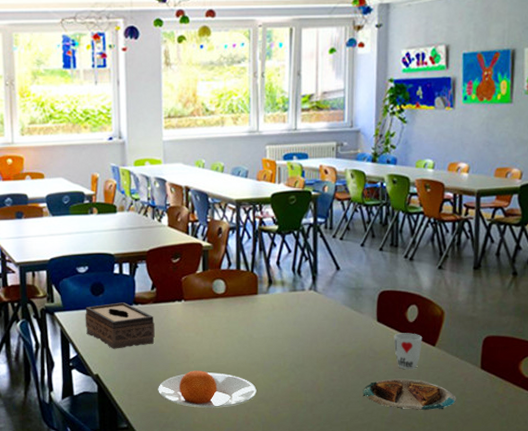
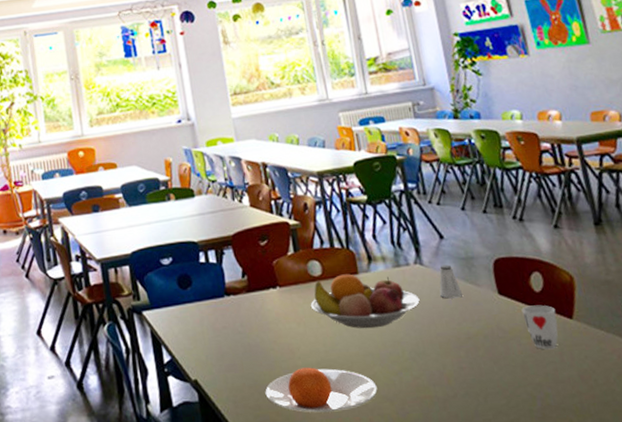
tissue box: present [85,302,155,349] -> none [174,294,254,349]
fruit bowl: none [210,294,308,342] -> present [310,274,420,329]
saltshaker: none [326,293,347,322] -> present [439,264,463,299]
plate: present [363,378,456,411] -> none [500,360,615,400]

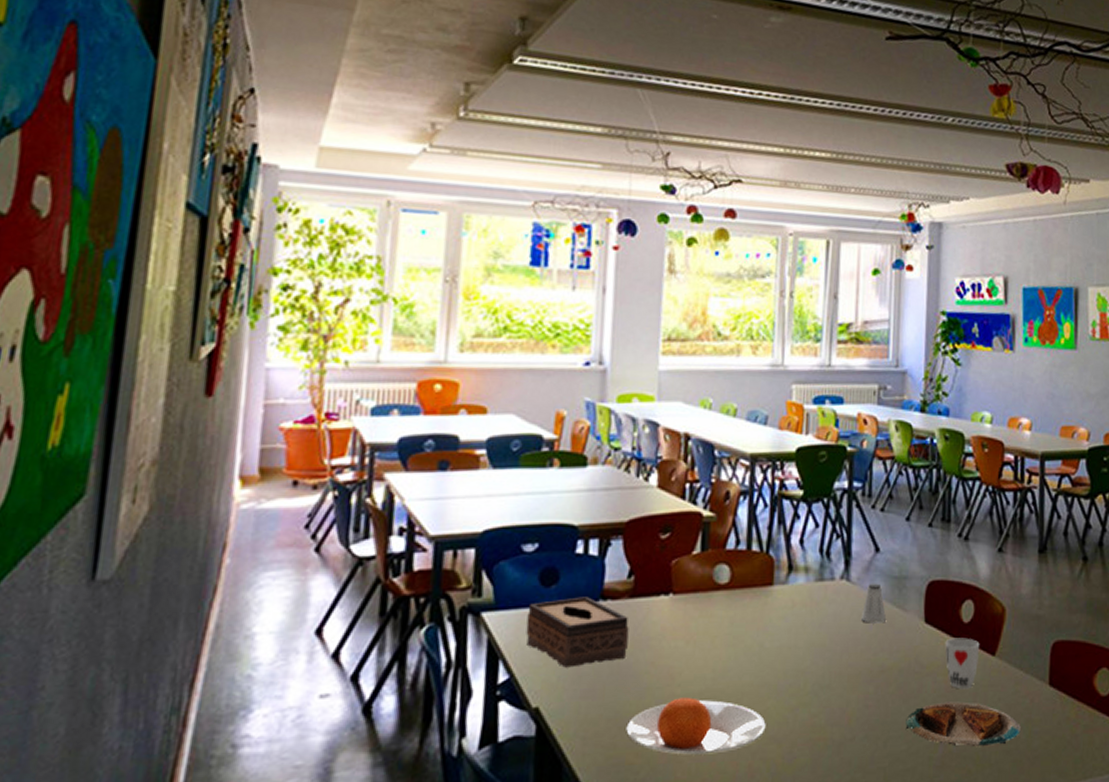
tissue box: none [174,294,254,349] -> present [526,597,629,668]
fruit bowl: present [310,274,420,329] -> none [706,584,838,654]
plate: none [500,360,615,400] -> present [905,701,1021,748]

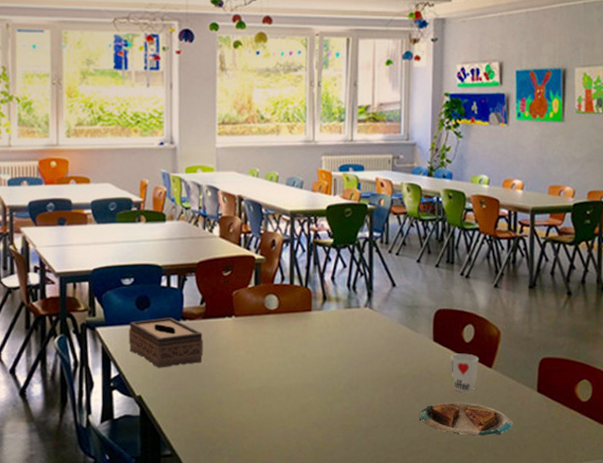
plate: present [626,697,766,755] -> none [205,392,309,433]
saltshaker: present [860,583,887,623] -> none [381,310,403,341]

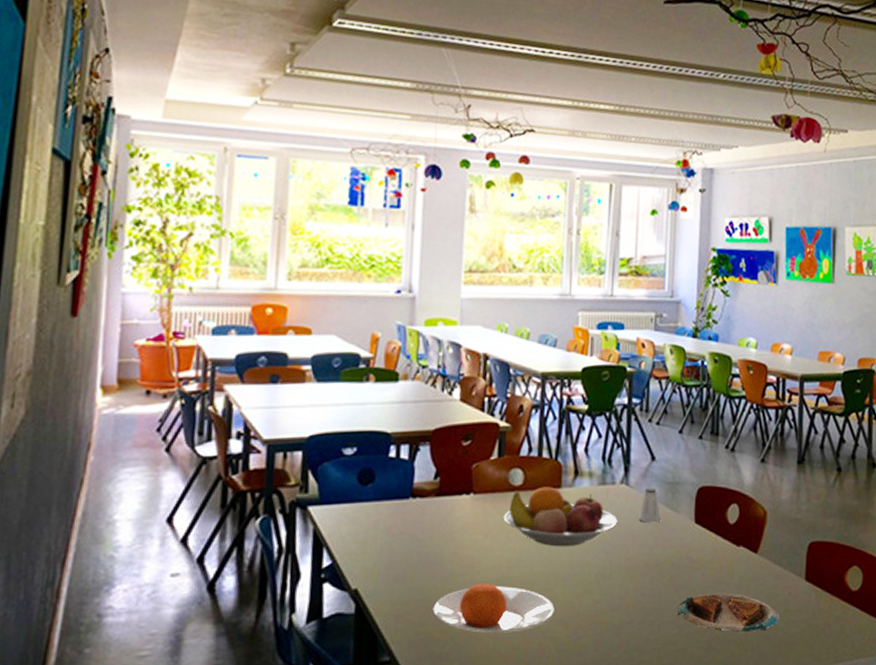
tissue box: present [129,317,203,368] -> none [346,494,435,555]
plate: none [205,392,309,433] -> present [433,583,554,633]
fruit bowl: none [261,310,363,362] -> present [503,487,618,547]
saltshaker: none [381,310,403,341] -> present [638,487,661,523]
cup: present [450,353,479,393] -> none [713,537,744,582]

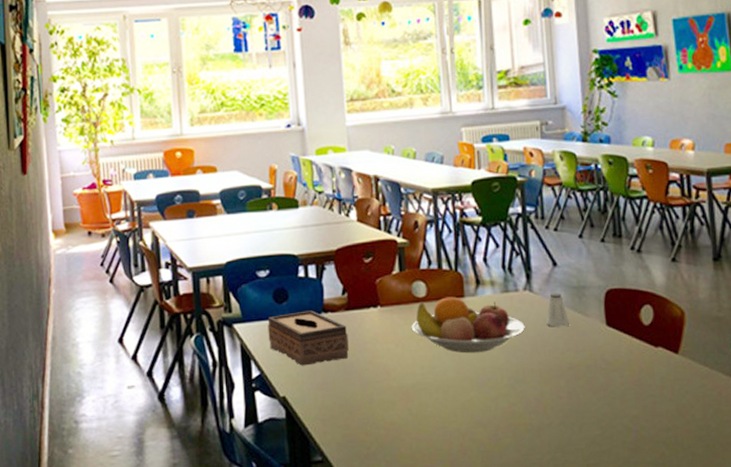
tissue box: none [346,494,435,555] -> present [267,310,349,366]
plate: present [433,583,554,633] -> none [355,389,472,435]
plate: present [677,593,780,633] -> none [597,394,711,434]

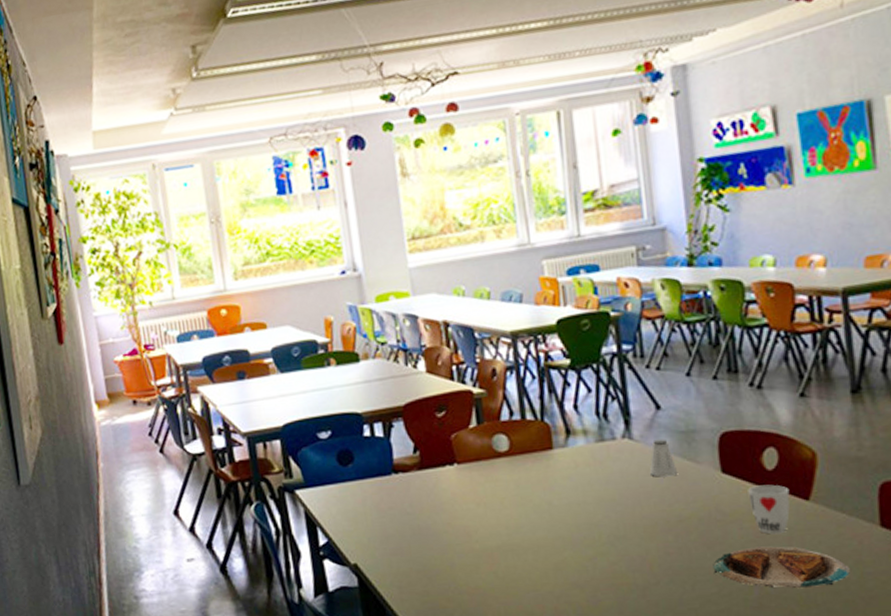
tissue box: present [267,310,349,366] -> none [332,472,425,531]
fruit bowl: present [411,297,525,354] -> none [493,449,625,510]
plate: none [597,394,711,434] -> present [713,546,850,589]
cup: none [628,338,663,383] -> present [748,484,790,535]

